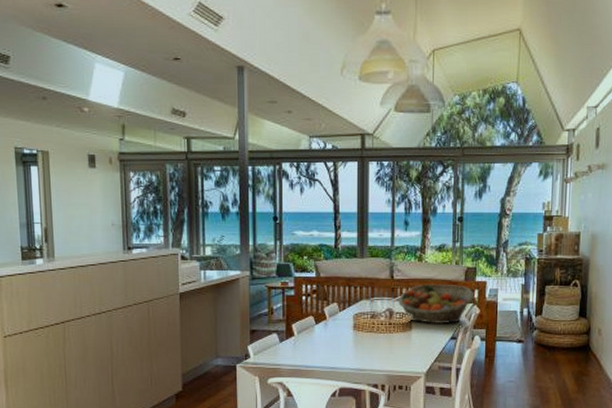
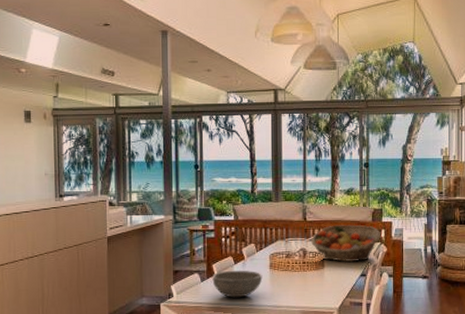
bowl: none [292,330,346,360] -> present [212,270,263,298]

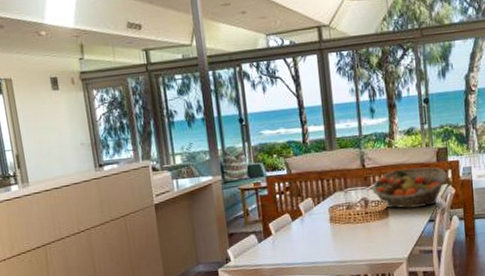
bowl: present [212,270,263,298] -> none [269,226,324,257]

